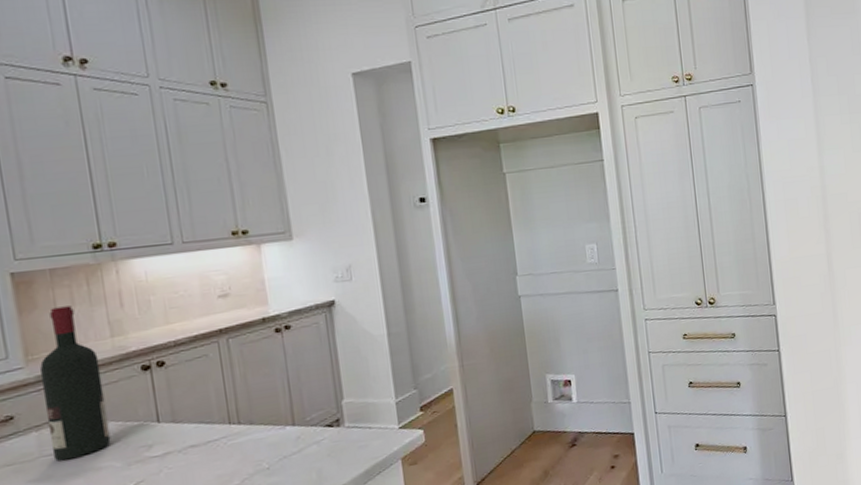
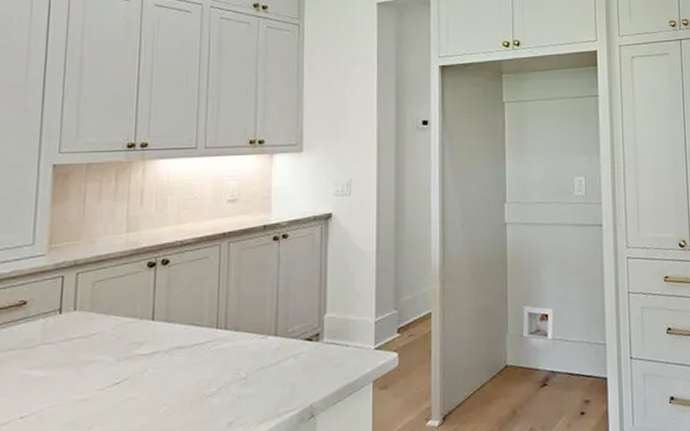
wine bottle: present [39,306,111,461] -> none [52,199,112,350]

